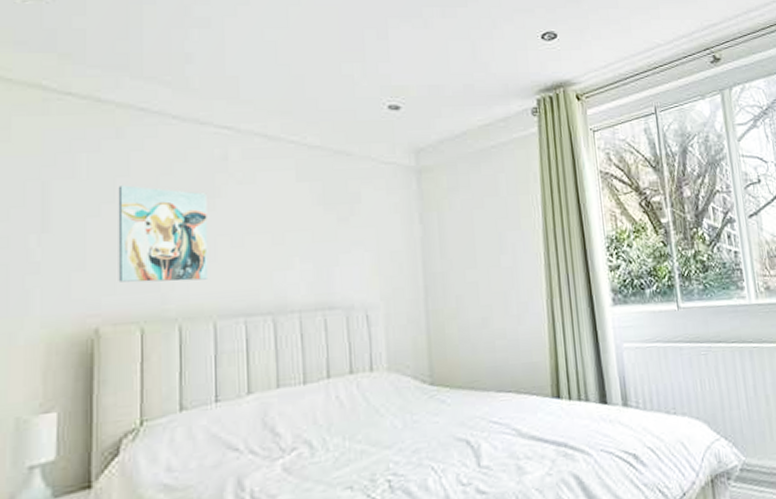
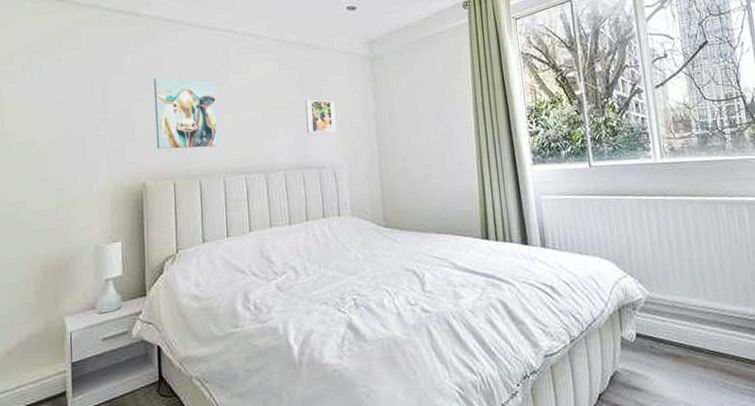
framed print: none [330,220,371,264] -> present [305,99,337,134]

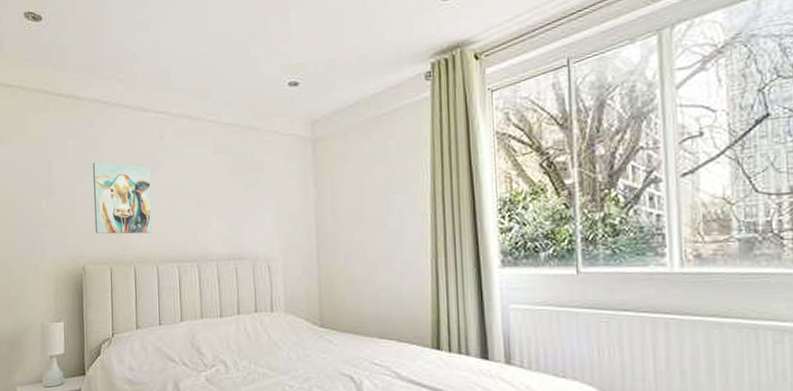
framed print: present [305,99,337,134] -> none [240,186,273,223]

